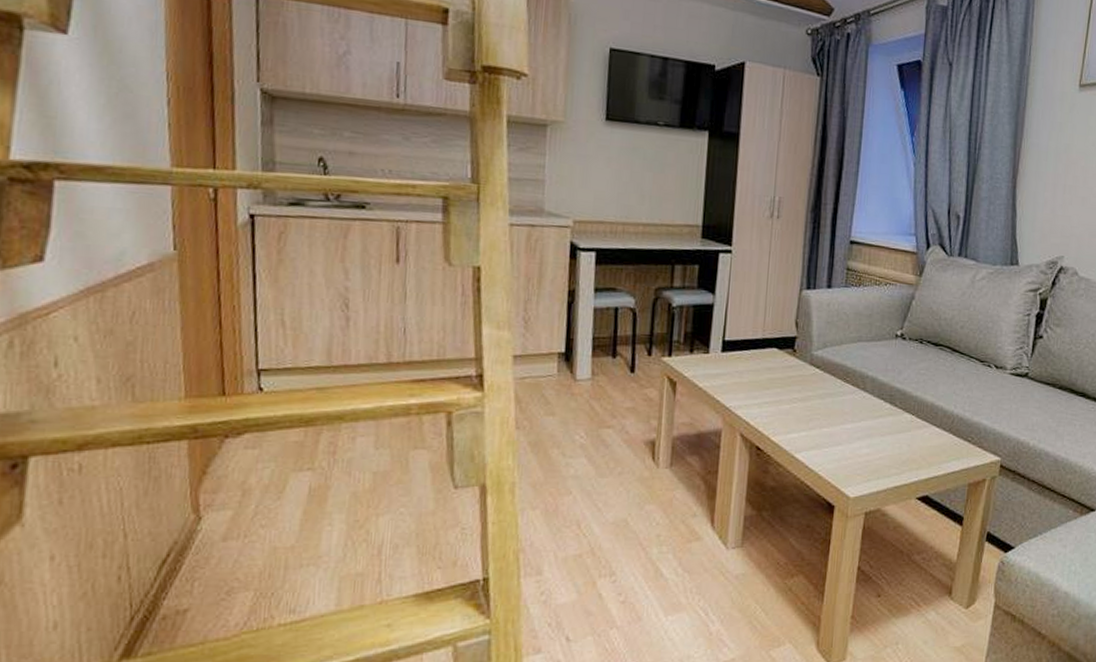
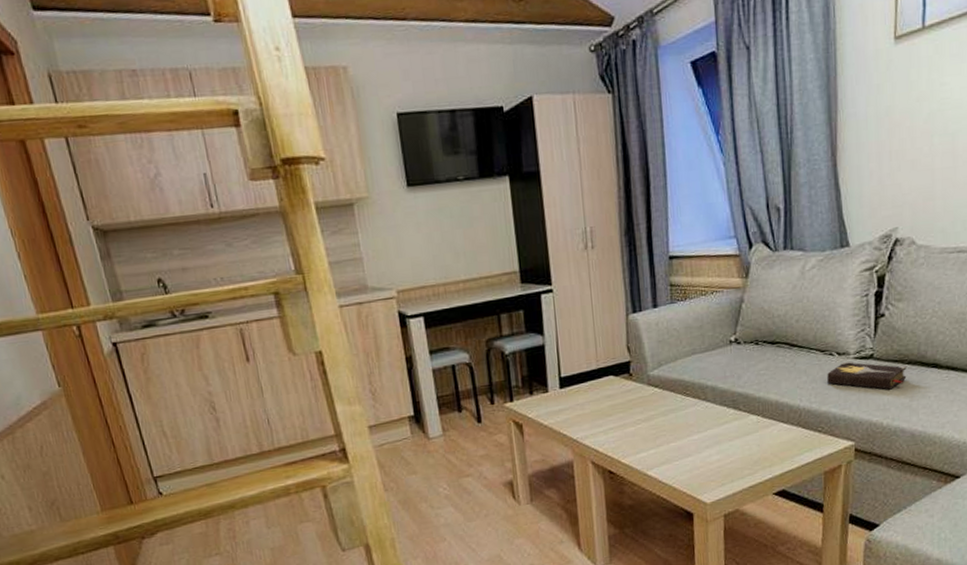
hardback book: none [982,375,1057,411] -> present [827,361,907,390]

